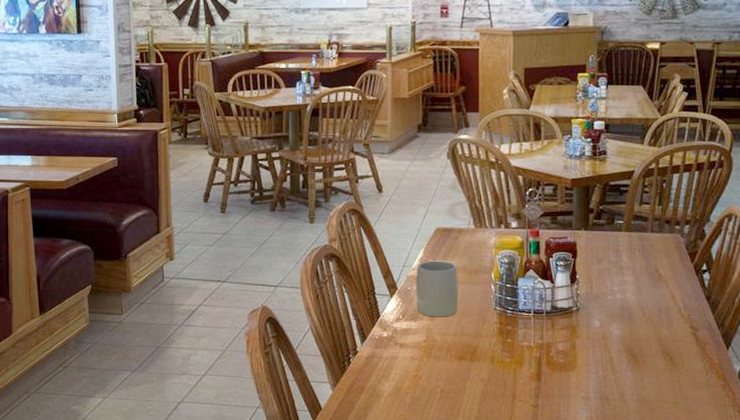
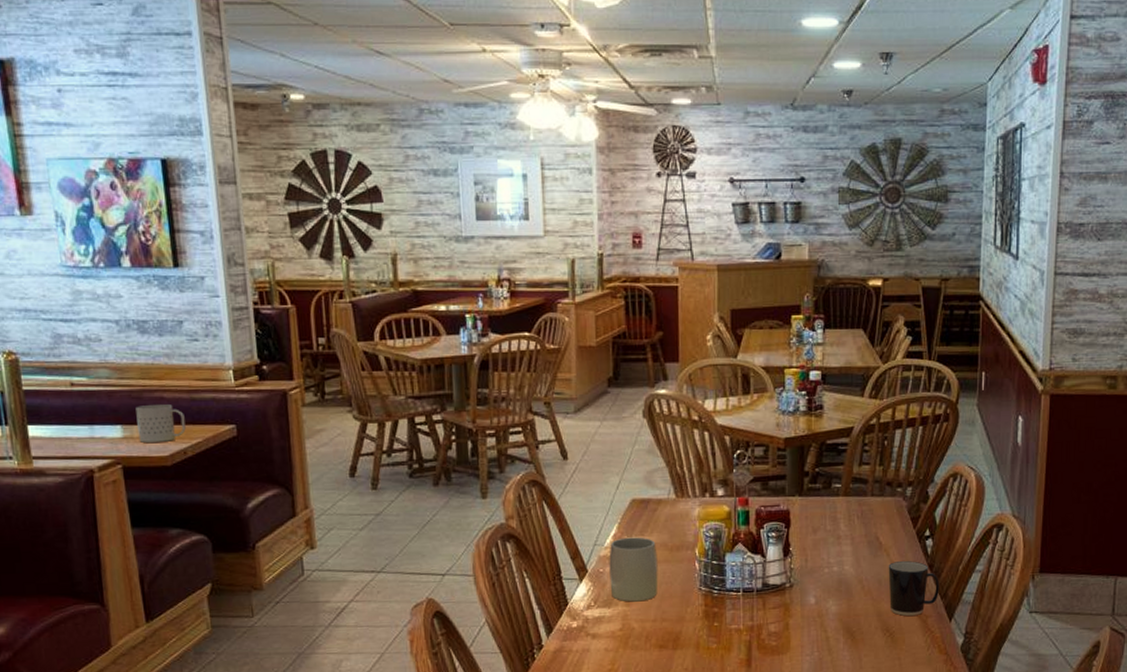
mug: none [42,140,79,171] -> present [135,404,186,444]
mug: none [667,291,717,343] -> present [888,560,940,617]

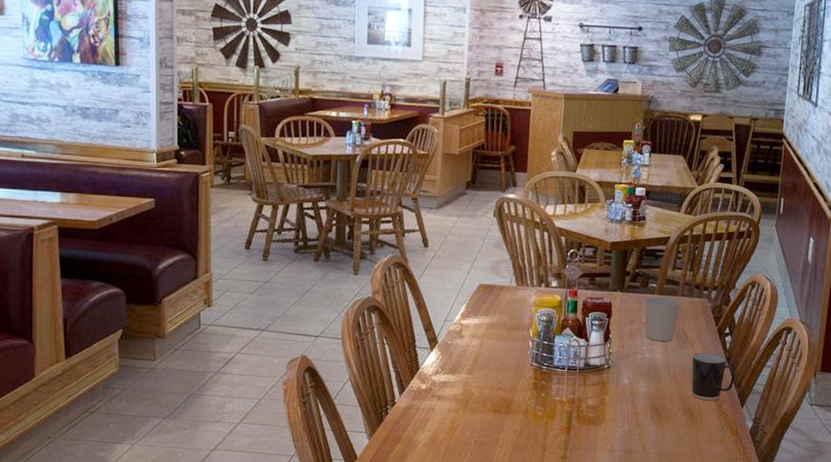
mug: present [135,404,186,444] -> none [73,177,113,210]
mug: present [609,537,658,602] -> none [456,316,498,371]
dixie cup: none [828,498,871,551] -> present [644,296,680,341]

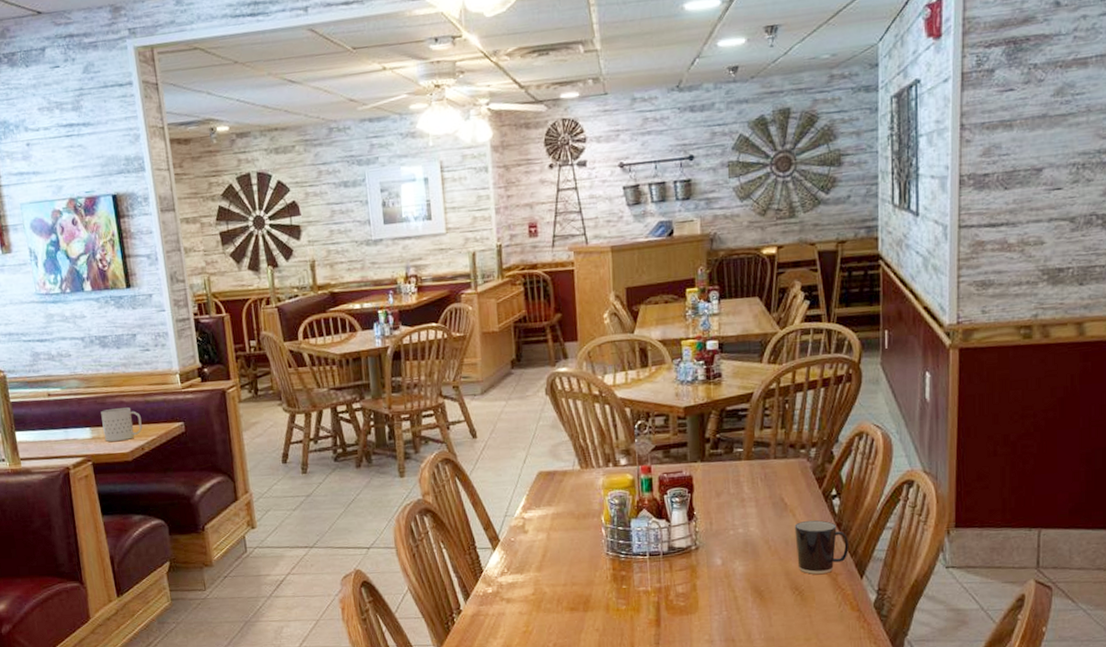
mug: none [73,177,113,210] -> present [101,407,143,442]
dixie cup: present [644,296,680,341] -> none [731,461,774,513]

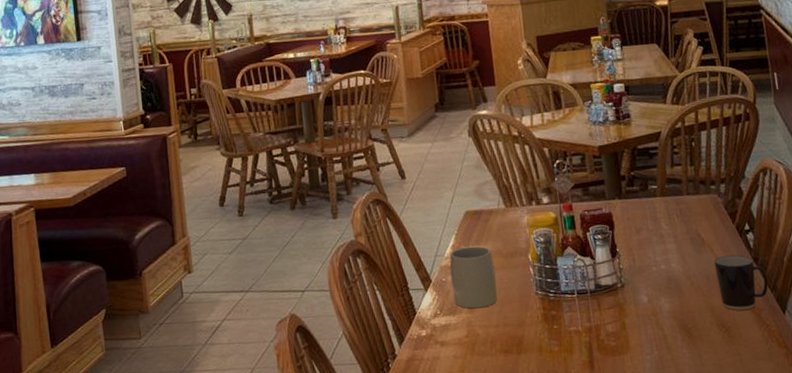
mug: present [101,407,143,442] -> none [46,153,86,188]
mug: none [519,507,567,568] -> present [449,246,498,309]

